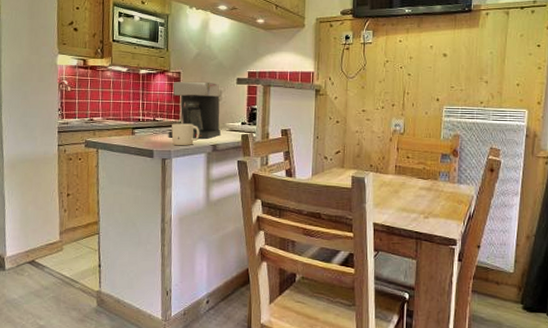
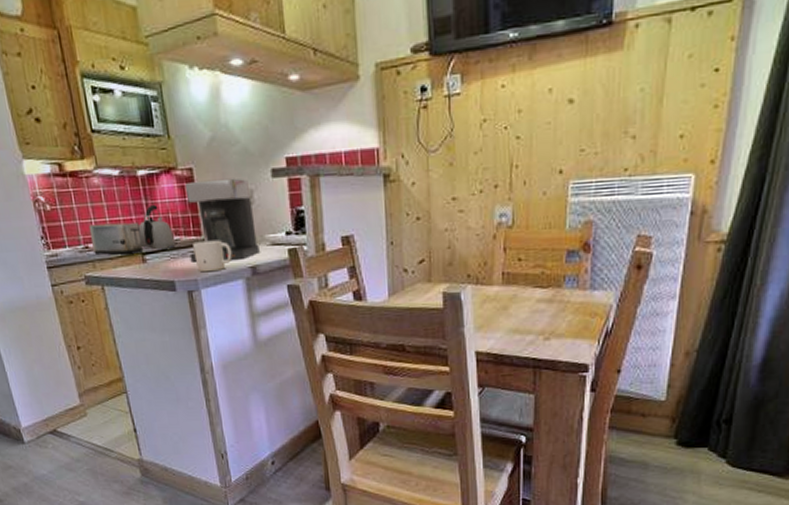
toaster: none [95,104,135,128] -> present [88,222,144,256]
kettle: none [133,94,160,127] -> present [138,204,176,250]

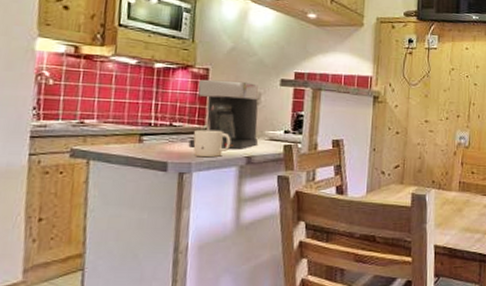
toaster: present [88,222,144,256] -> none [88,103,145,134]
kettle: present [138,204,176,250] -> none [142,92,178,133]

